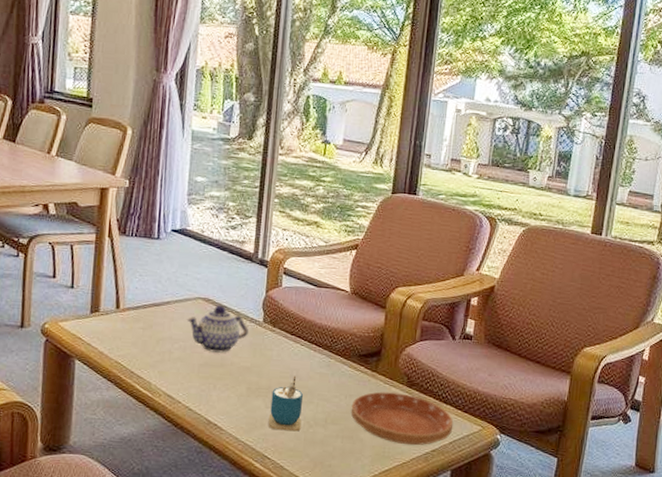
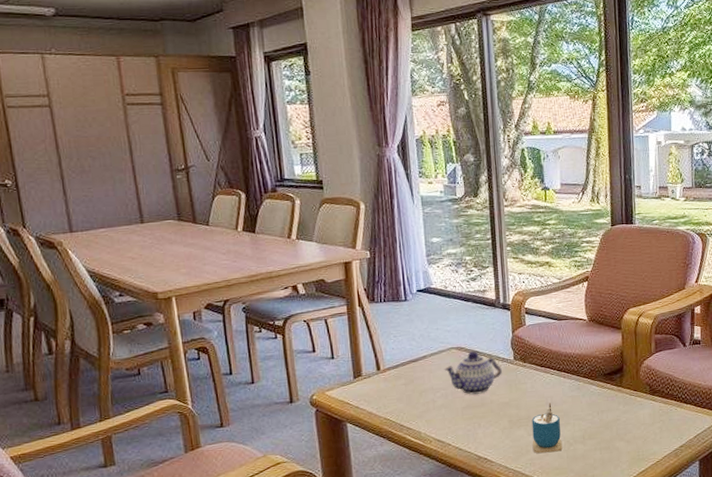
saucer: present [351,391,454,446] -> none [604,401,695,446]

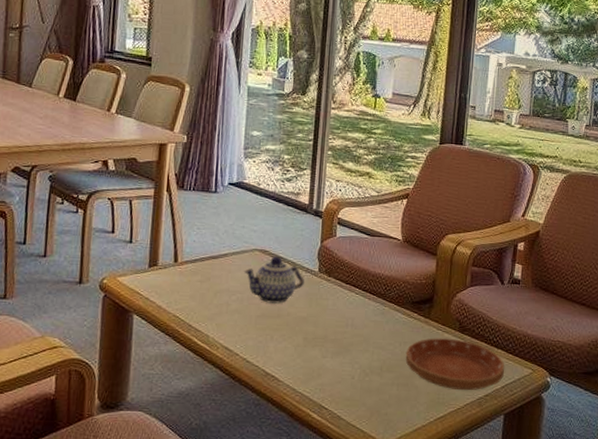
cup: present [531,402,563,453] -> none [325,324,359,381]
saucer: none [604,401,695,446] -> present [405,338,505,391]

